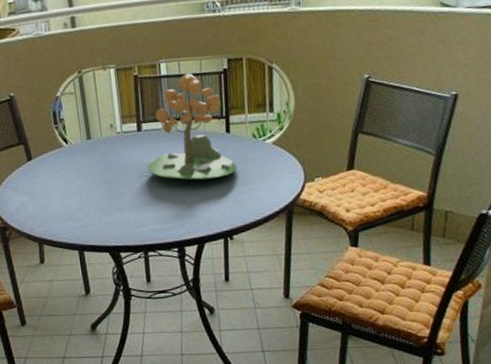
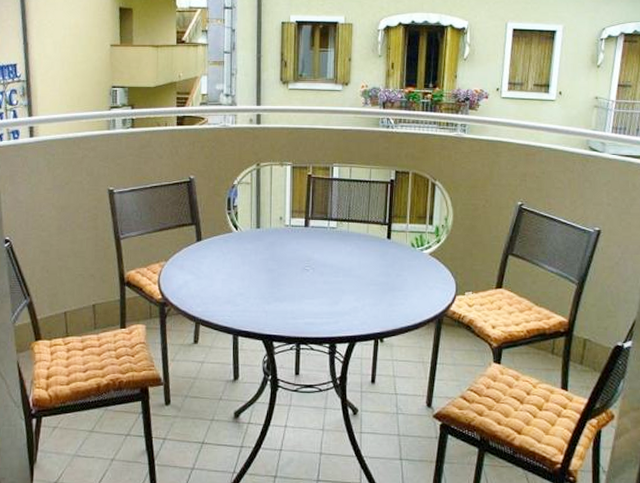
small tree: present [147,73,238,180] -> none [310,179,395,281]

